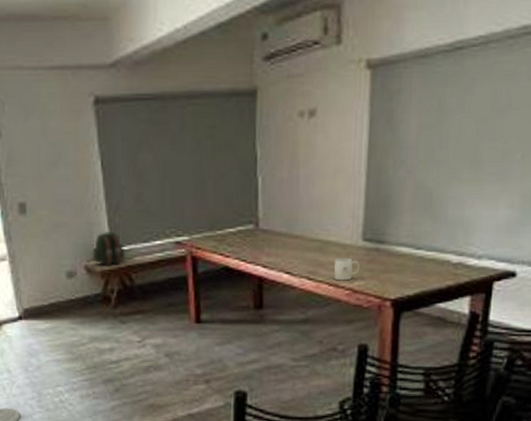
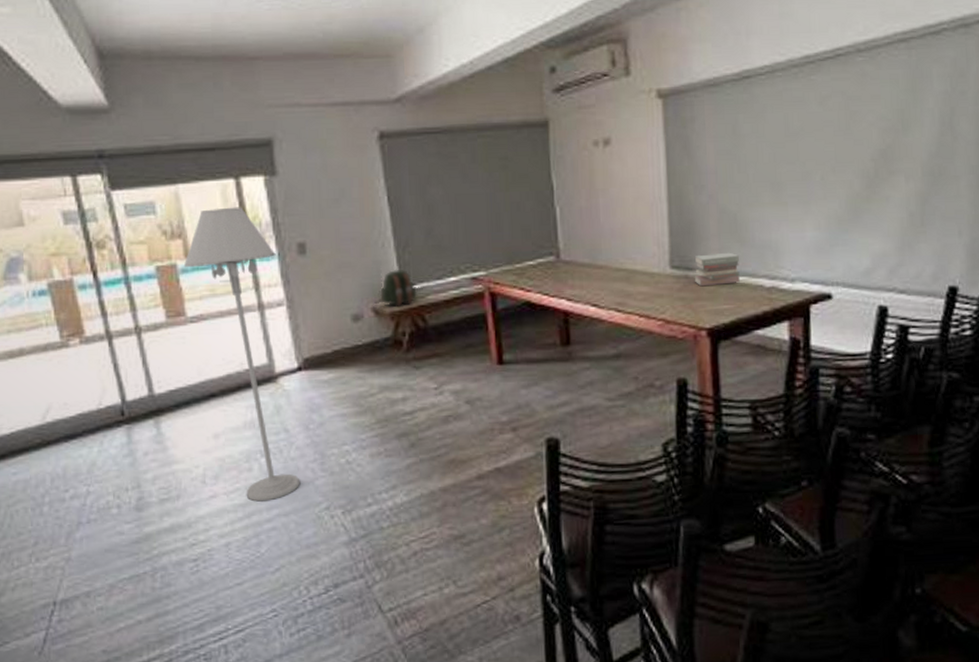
mug: present [333,257,360,281] -> none [642,286,670,311]
books: none [384,227,430,260] -> present [694,252,740,287]

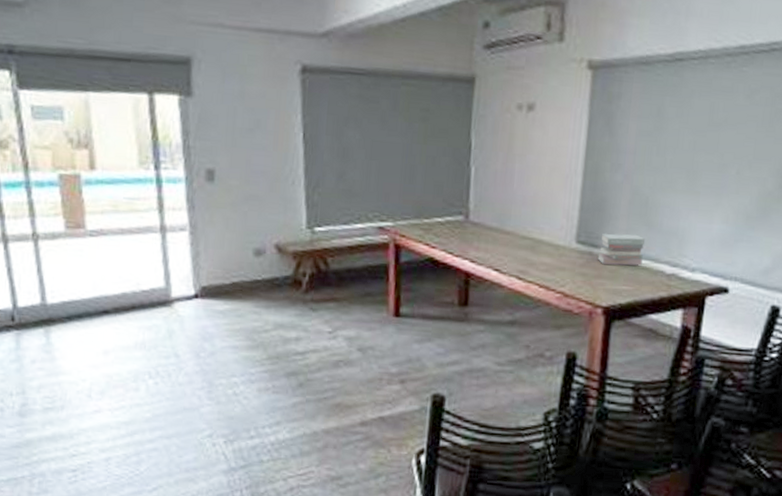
floor lamp: present [183,207,301,502] -> none [87,122,186,422]
backpack: present [380,268,417,307] -> none [285,208,322,247]

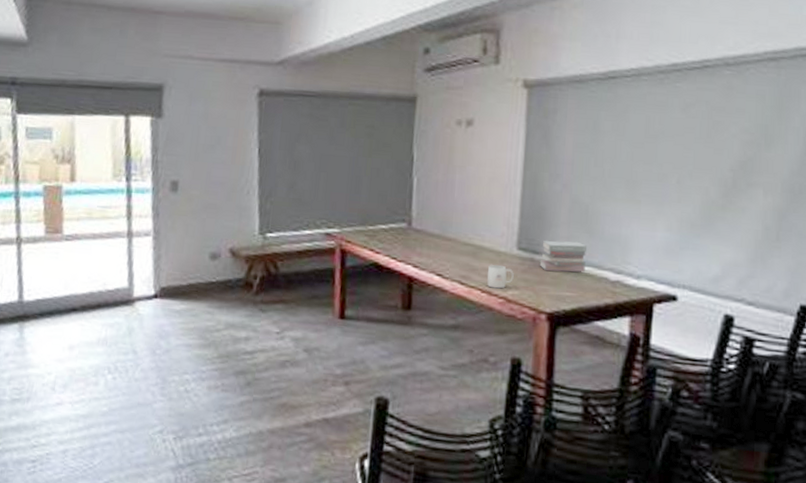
mug: none [544,258,572,284] -> present [486,264,514,289]

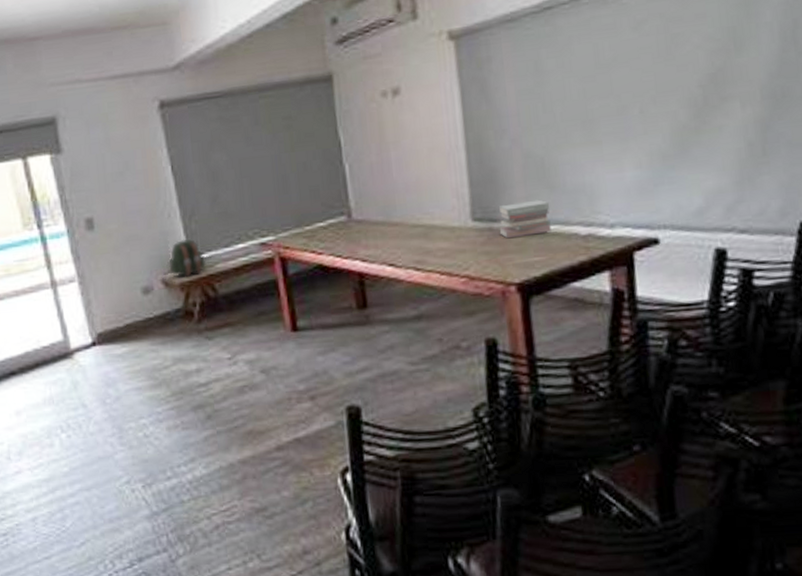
backpack: none [238,216,273,251] -> present [168,238,206,277]
mug: present [486,264,514,289] -> none [443,241,474,268]

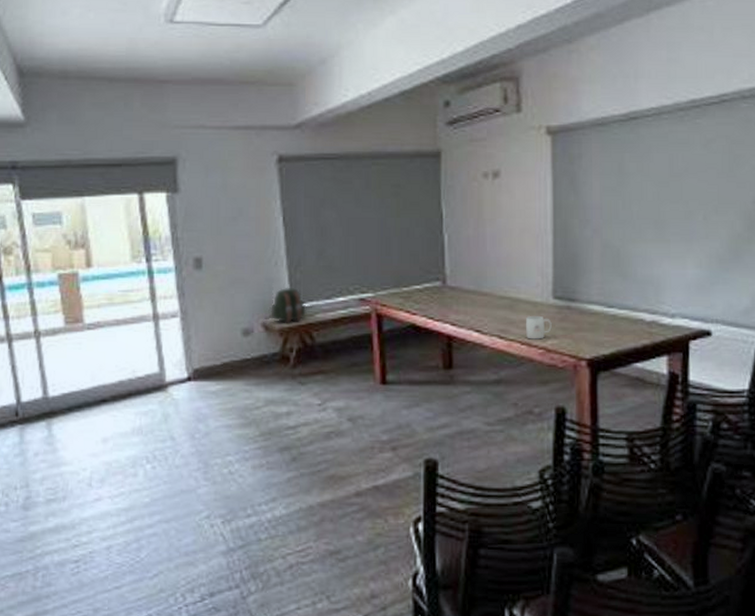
mug: none [443,241,474,268] -> present [525,315,552,340]
books: present [499,199,551,239] -> none [576,285,621,318]

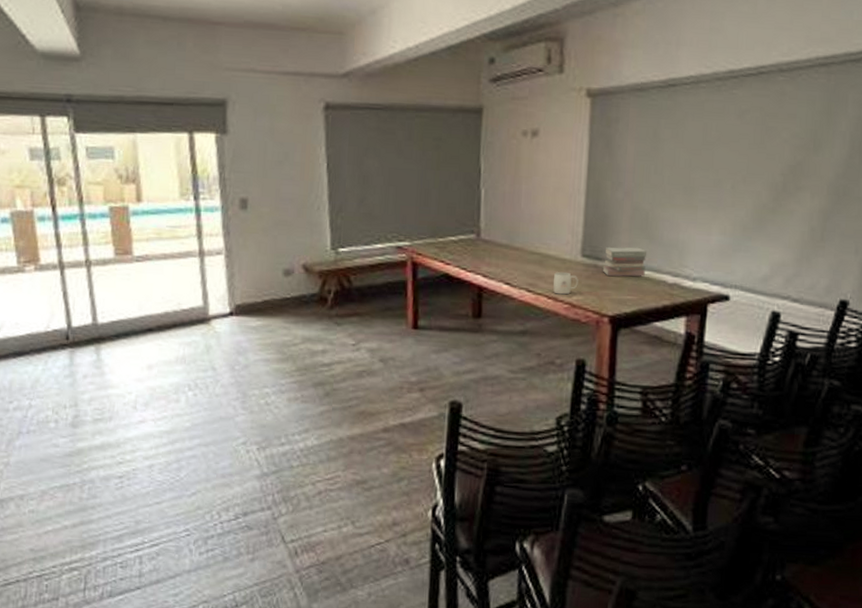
backpack: present [271,287,306,323] -> none [311,231,345,266]
books: none [576,285,621,318] -> present [602,247,646,277]

